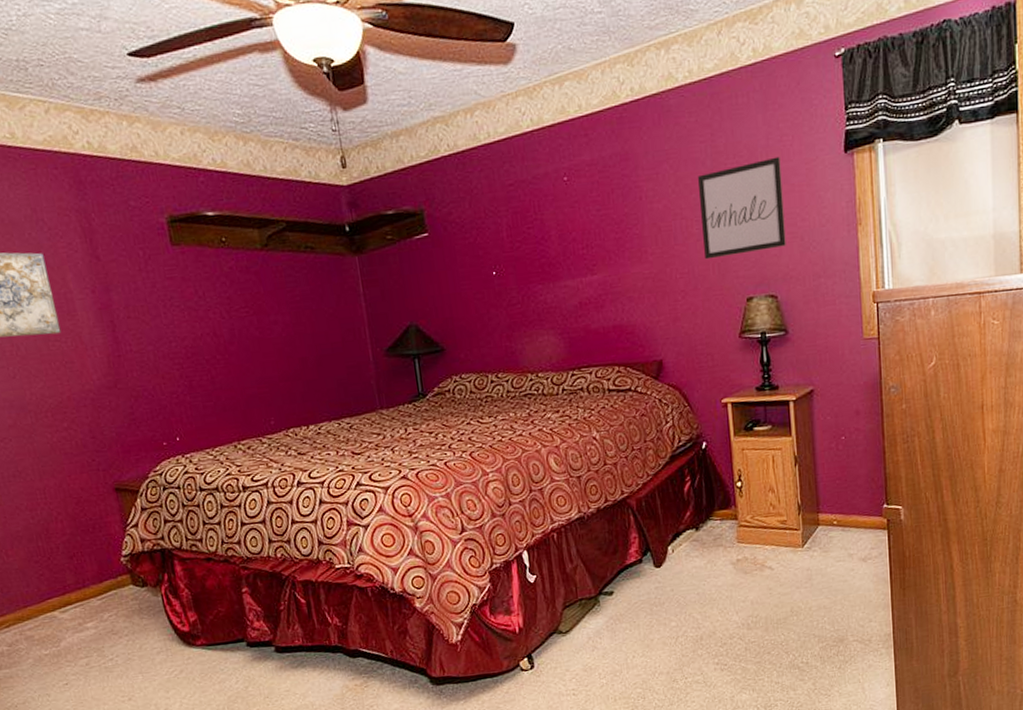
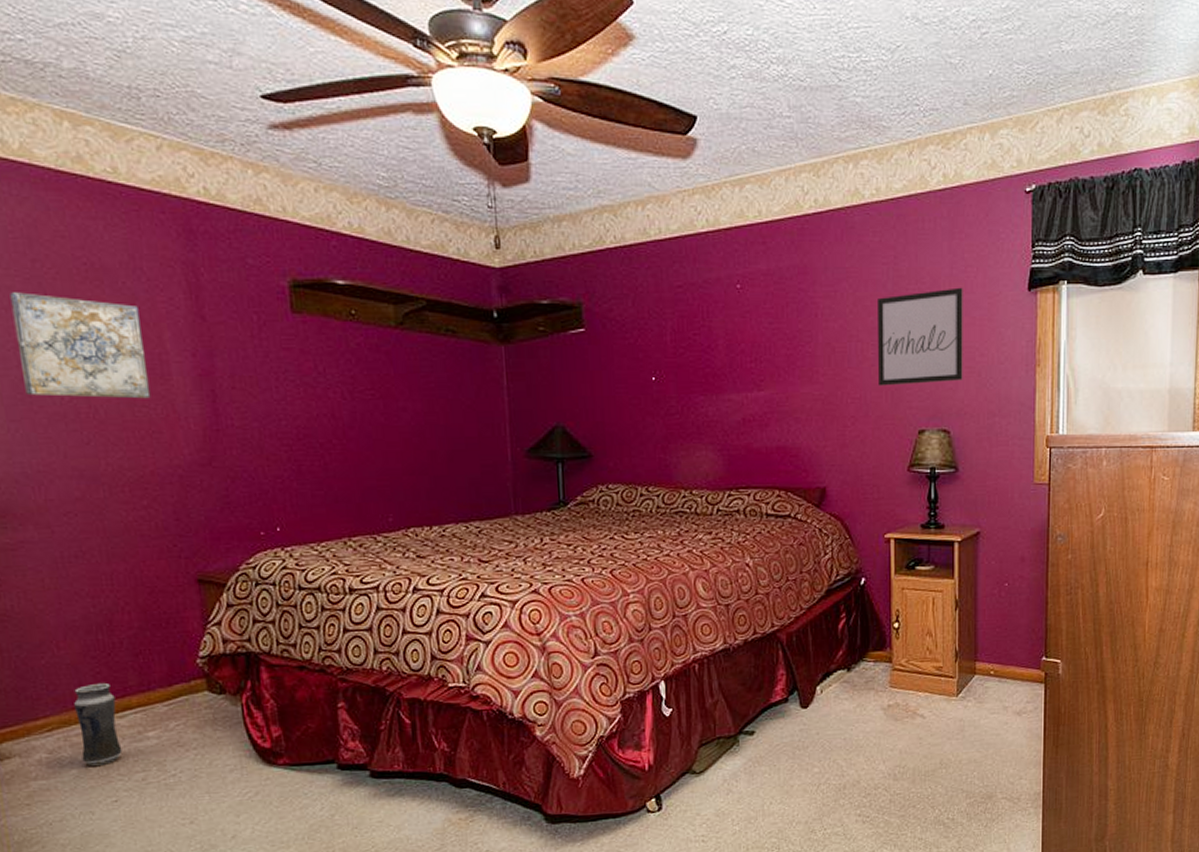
vase: none [24,583,68,655] -> present [74,682,123,766]

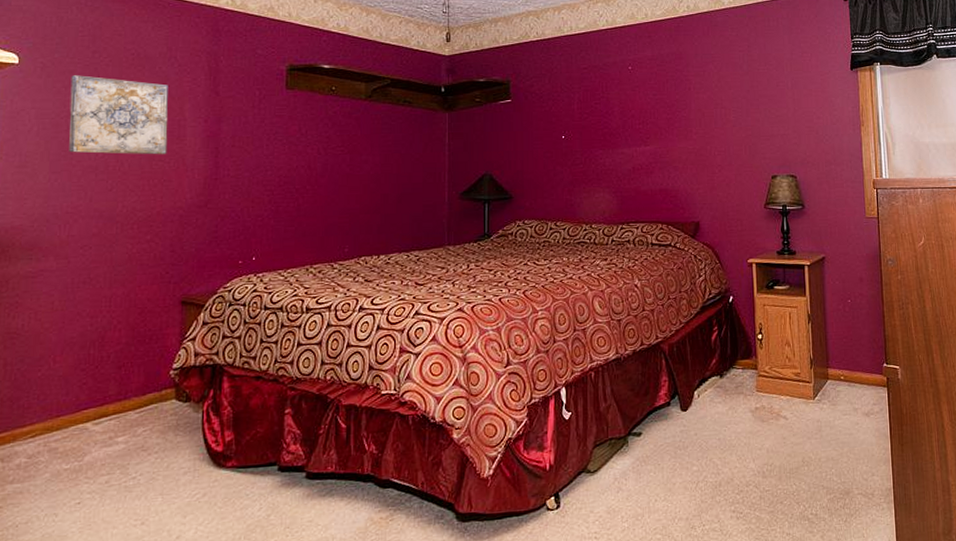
vase: present [74,682,123,766] -> none [56,392,95,470]
wall art: present [878,287,963,386] -> none [736,68,805,142]

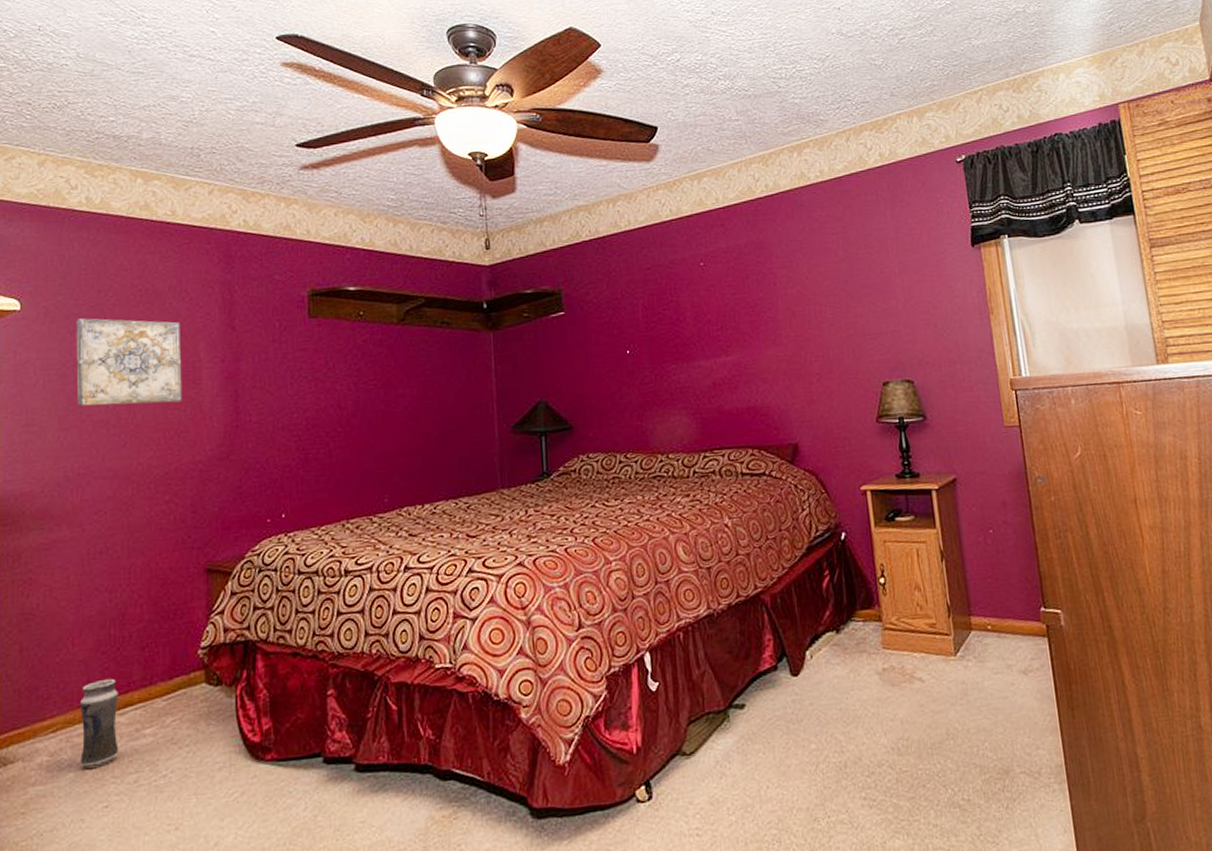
vase: none [56,392,95,470] -> present [80,678,119,769]

